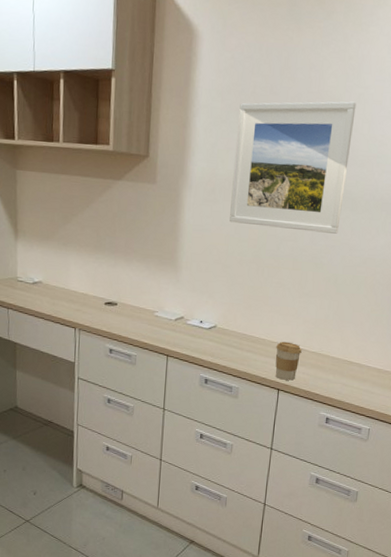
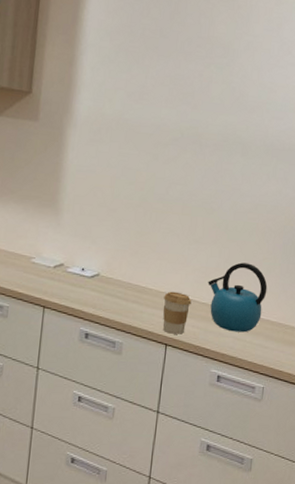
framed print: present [229,101,356,234] -> none [116,44,246,179]
kettle: none [317,314,375,379] -> present [208,262,268,333]

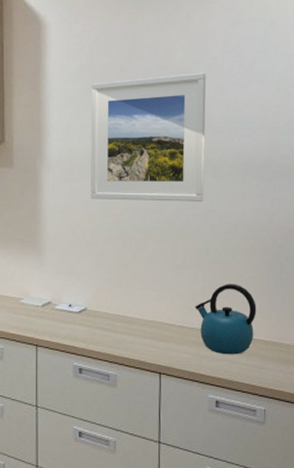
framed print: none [116,44,246,179] -> present [90,72,206,202]
coffee cup: present [163,291,192,335] -> none [152,319,181,362]

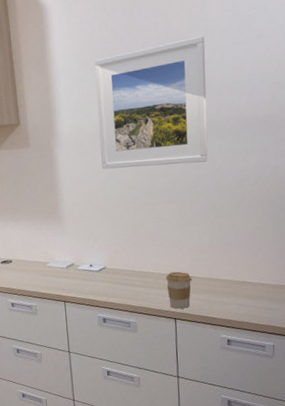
coffee cup: none [152,319,181,362] -> present [166,271,192,309]
kettle: present [195,284,257,355] -> none [204,235,263,299]

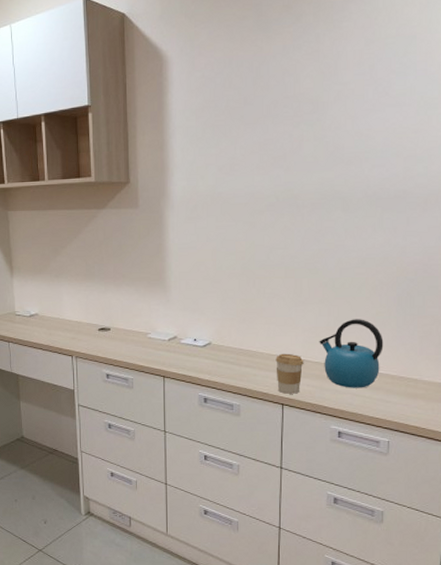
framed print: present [94,35,208,170] -> none [214,99,336,238]
kettle: none [204,235,263,299] -> present [319,319,384,388]

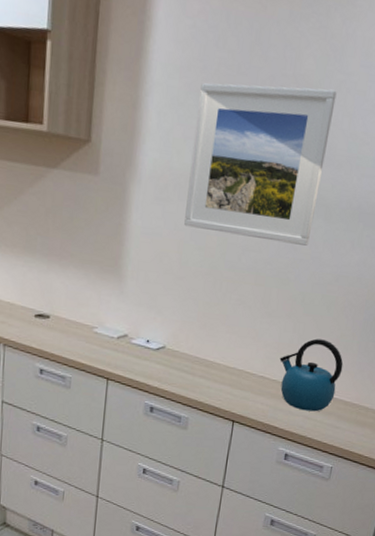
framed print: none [214,99,336,238] -> present [184,83,337,246]
coffee cup: present [276,353,304,394] -> none [231,367,262,412]

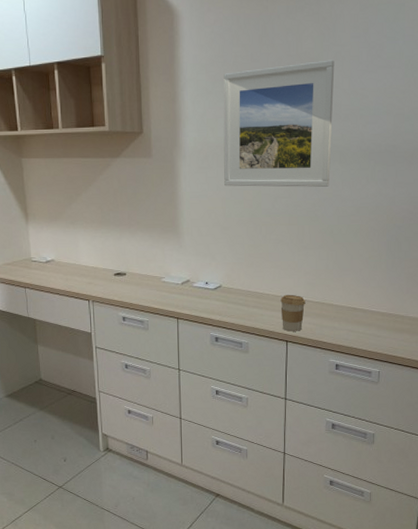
coffee cup: none [231,367,262,412] -> present [280,294,306,332]
kettle: present [279,338,343,412] -> none [319,262,375,325]

